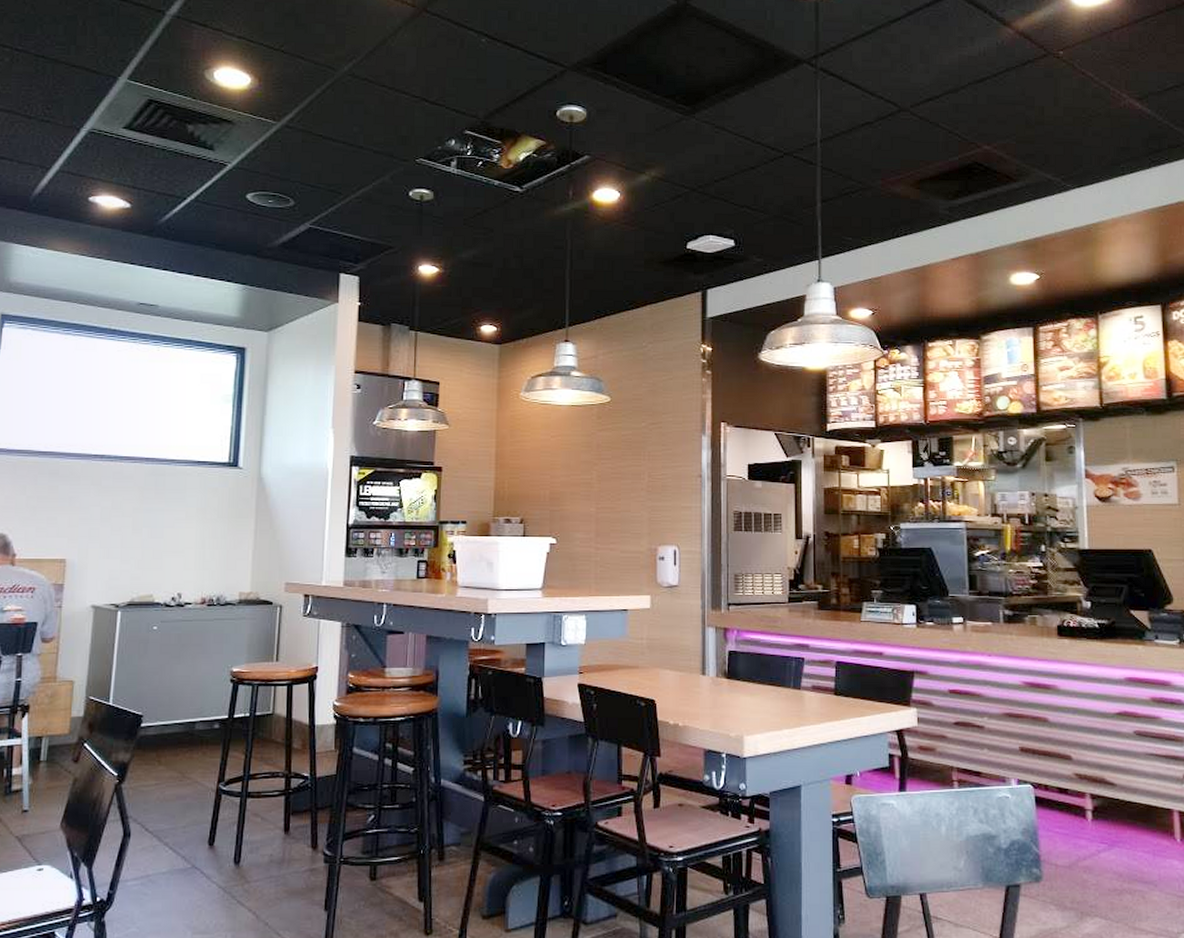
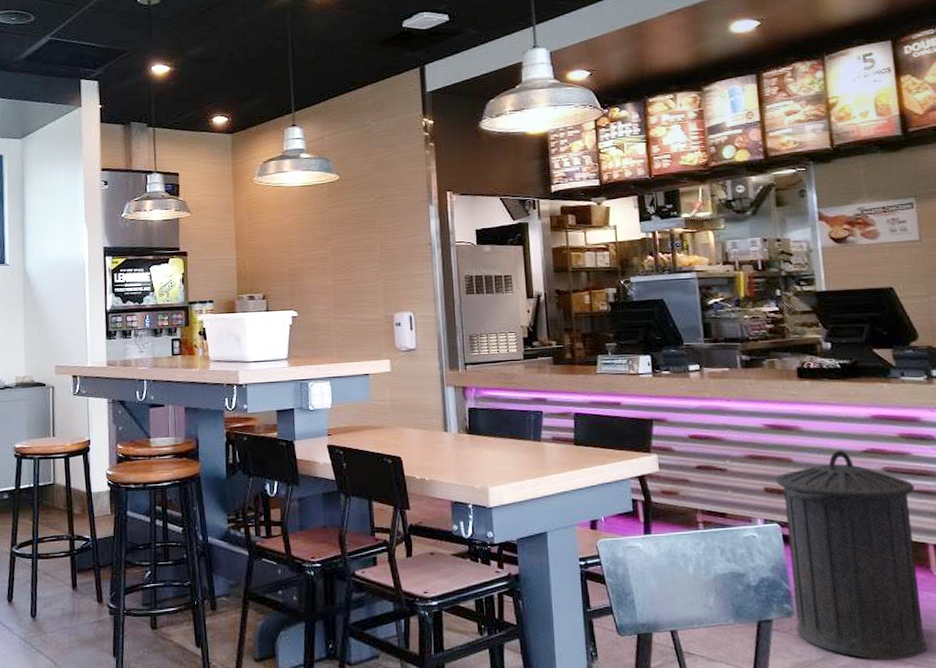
trash can: none [1031,711,1167,928] -> present [775,450,927,660]

